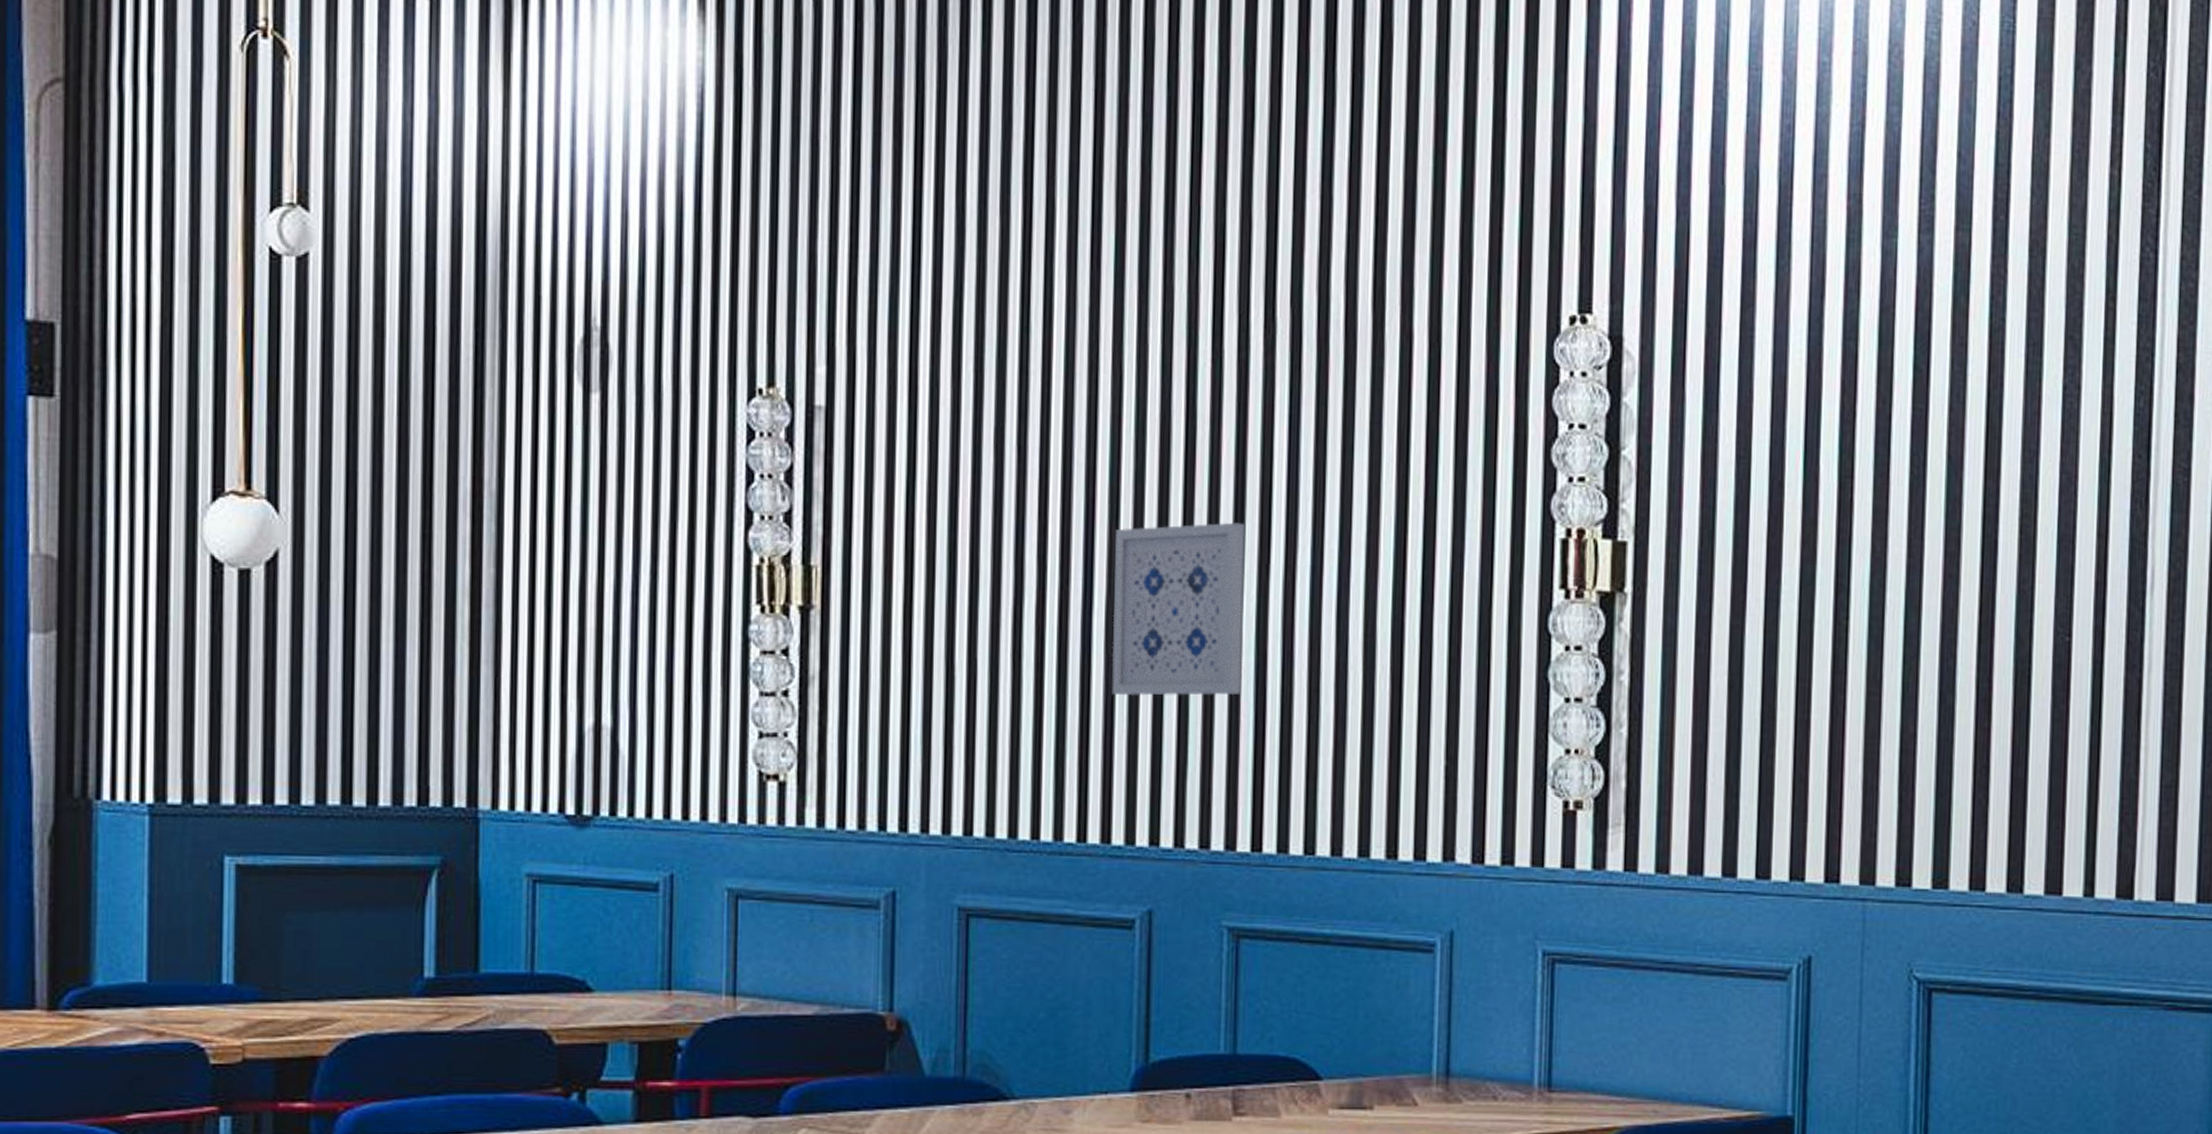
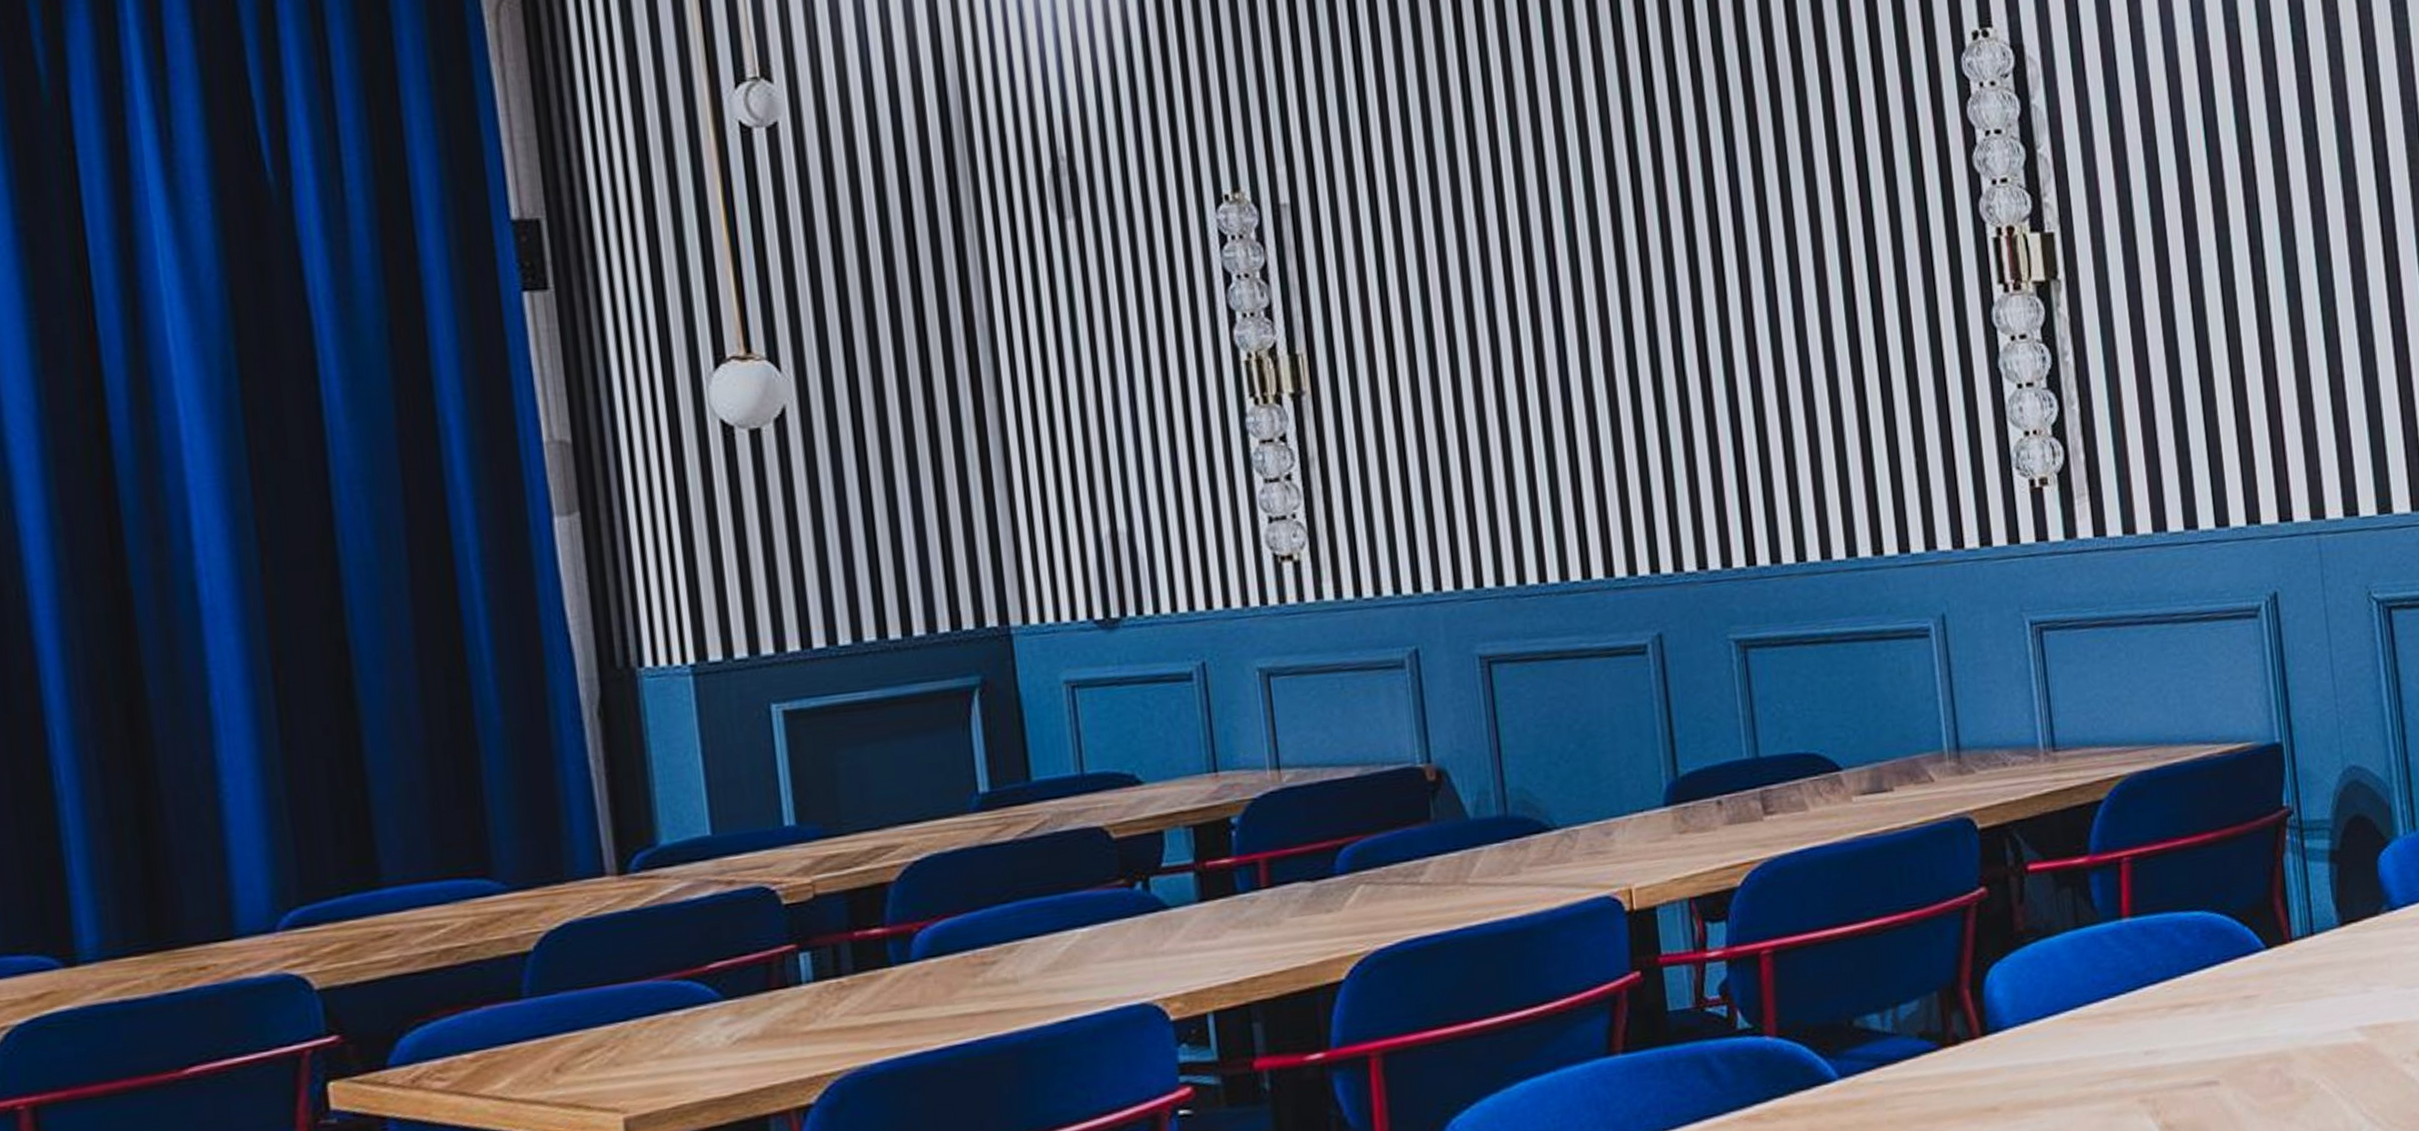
wall art: present [1111,522,1246,696] -> none [1579,261,1717,437]

